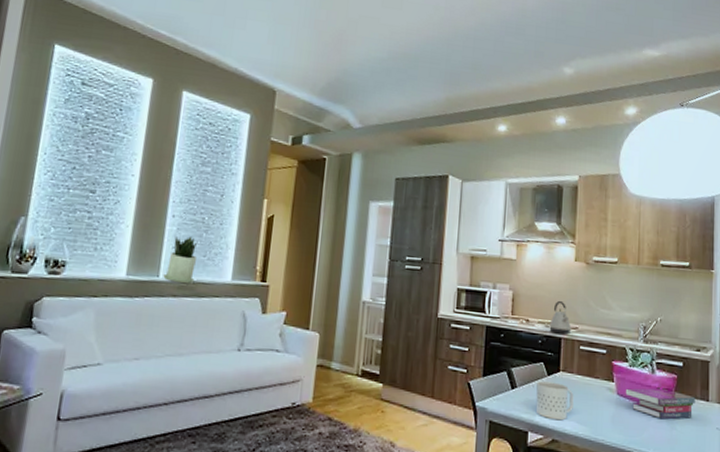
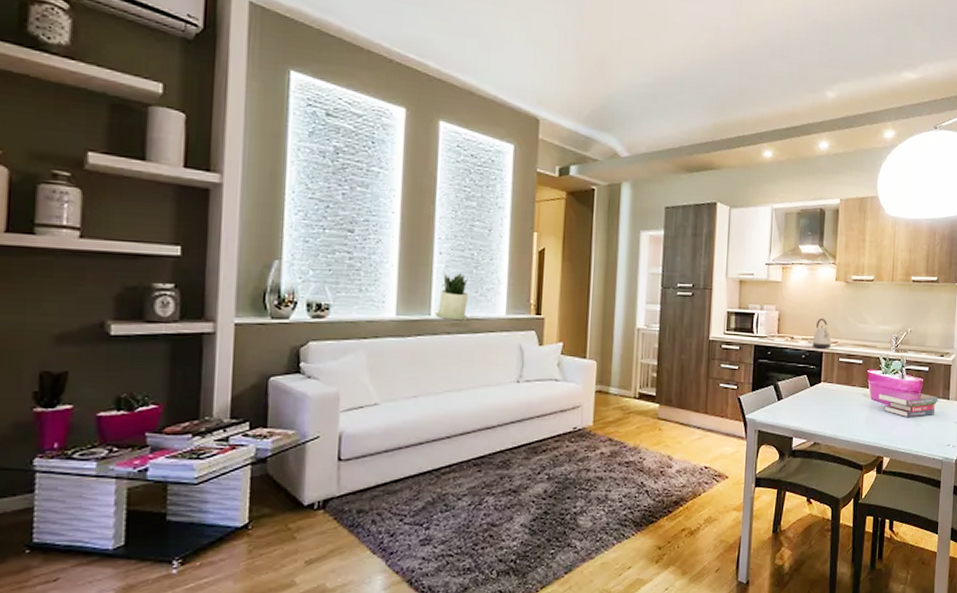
mug: present [535,381,574,421] -> none [799,392,833,426]

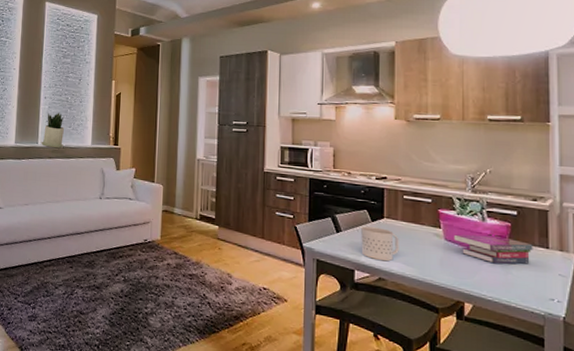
mug: none [799,392,833,426] -> present [361,226,399,262]
kettle: present [812,318,832,349] -> none [371,155,394,186]

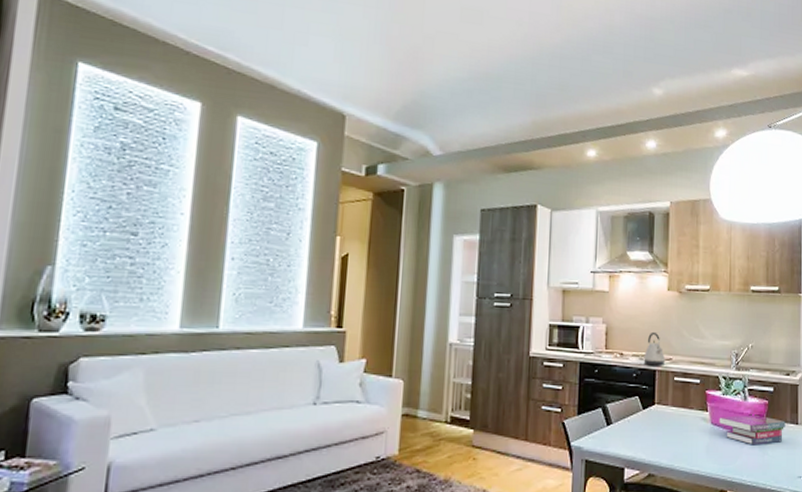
planter: present [41,112,65,149] -> none [223,280,263,335]
mug: present [361,226,399,262] -> none [631,416,669,454]
kettle: none [371,155,394,186] -> present [643,331,666,366]

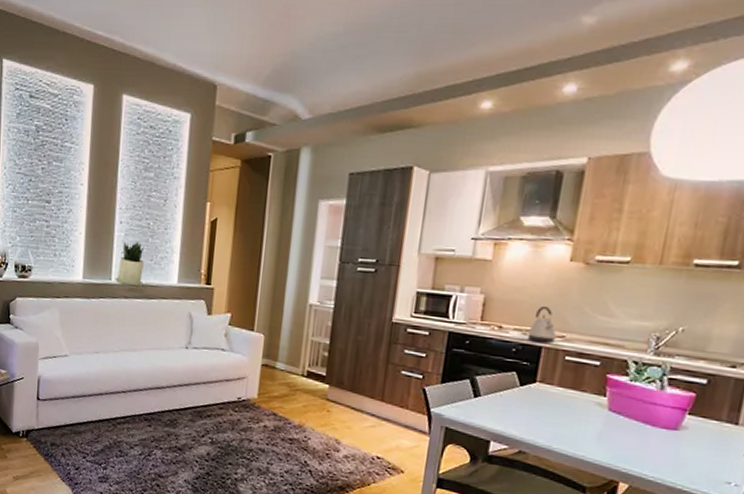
planter: none [223,280,263,335] -> present [115,241,145,287]
books: present [719,414,786,445] -> none [619,404,719,442]

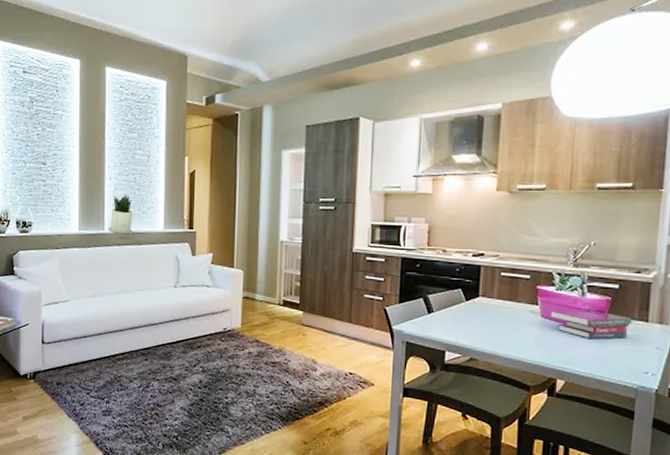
kettle: present [527,305,557,344] -> none [468,230,492,262]
books: none [619,404,719,442] -> present [550,309,632,340]

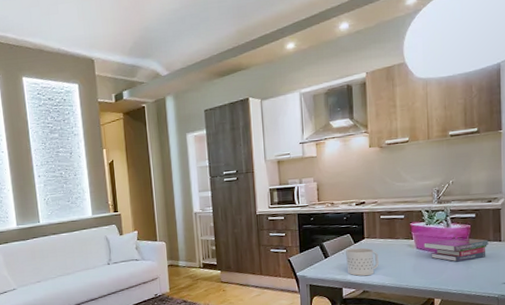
planter: present [108,194,133,235] -> none [42,189,66,225]
mug: none [453,306,494,341] -> present [346,247,379,276]

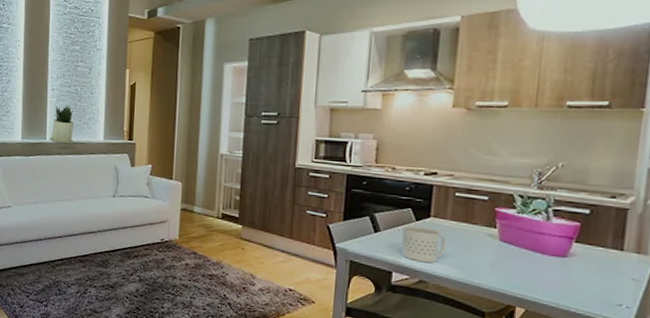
planter: none [42,189,66,225] -> present [49,105,74,145]
books: present [424,237,489,262] -> none [510,234,605,268]

